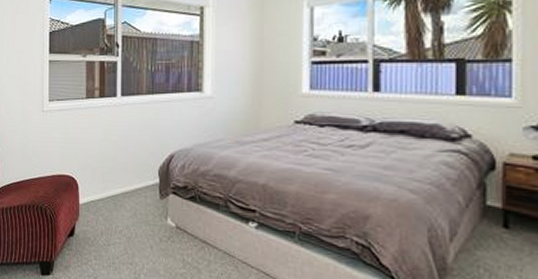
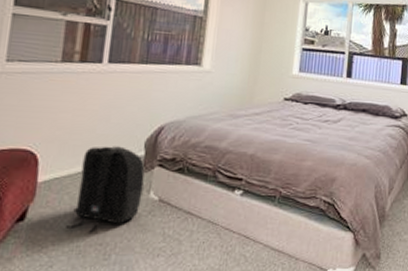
backpack: none [103,173,162,253] -> present [66,146,145,233]

